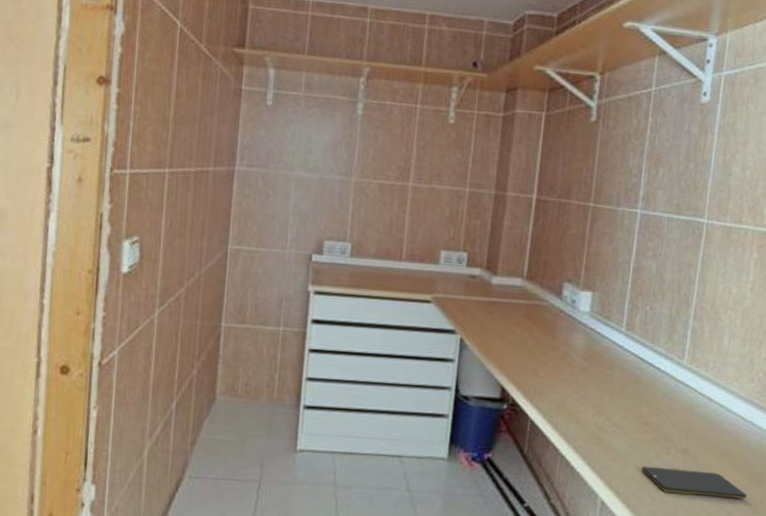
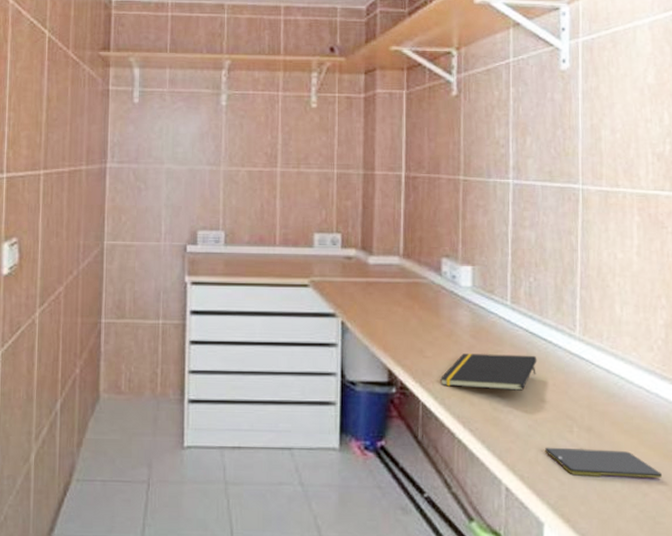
notepad: none [550,375,645,413] -> present [440,354,537,391]

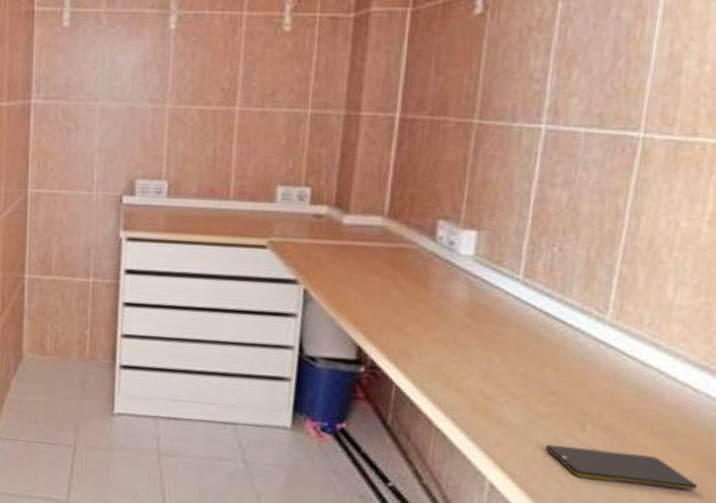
notepad: present [440,354,537,391] -> none [421,333,550,380]

